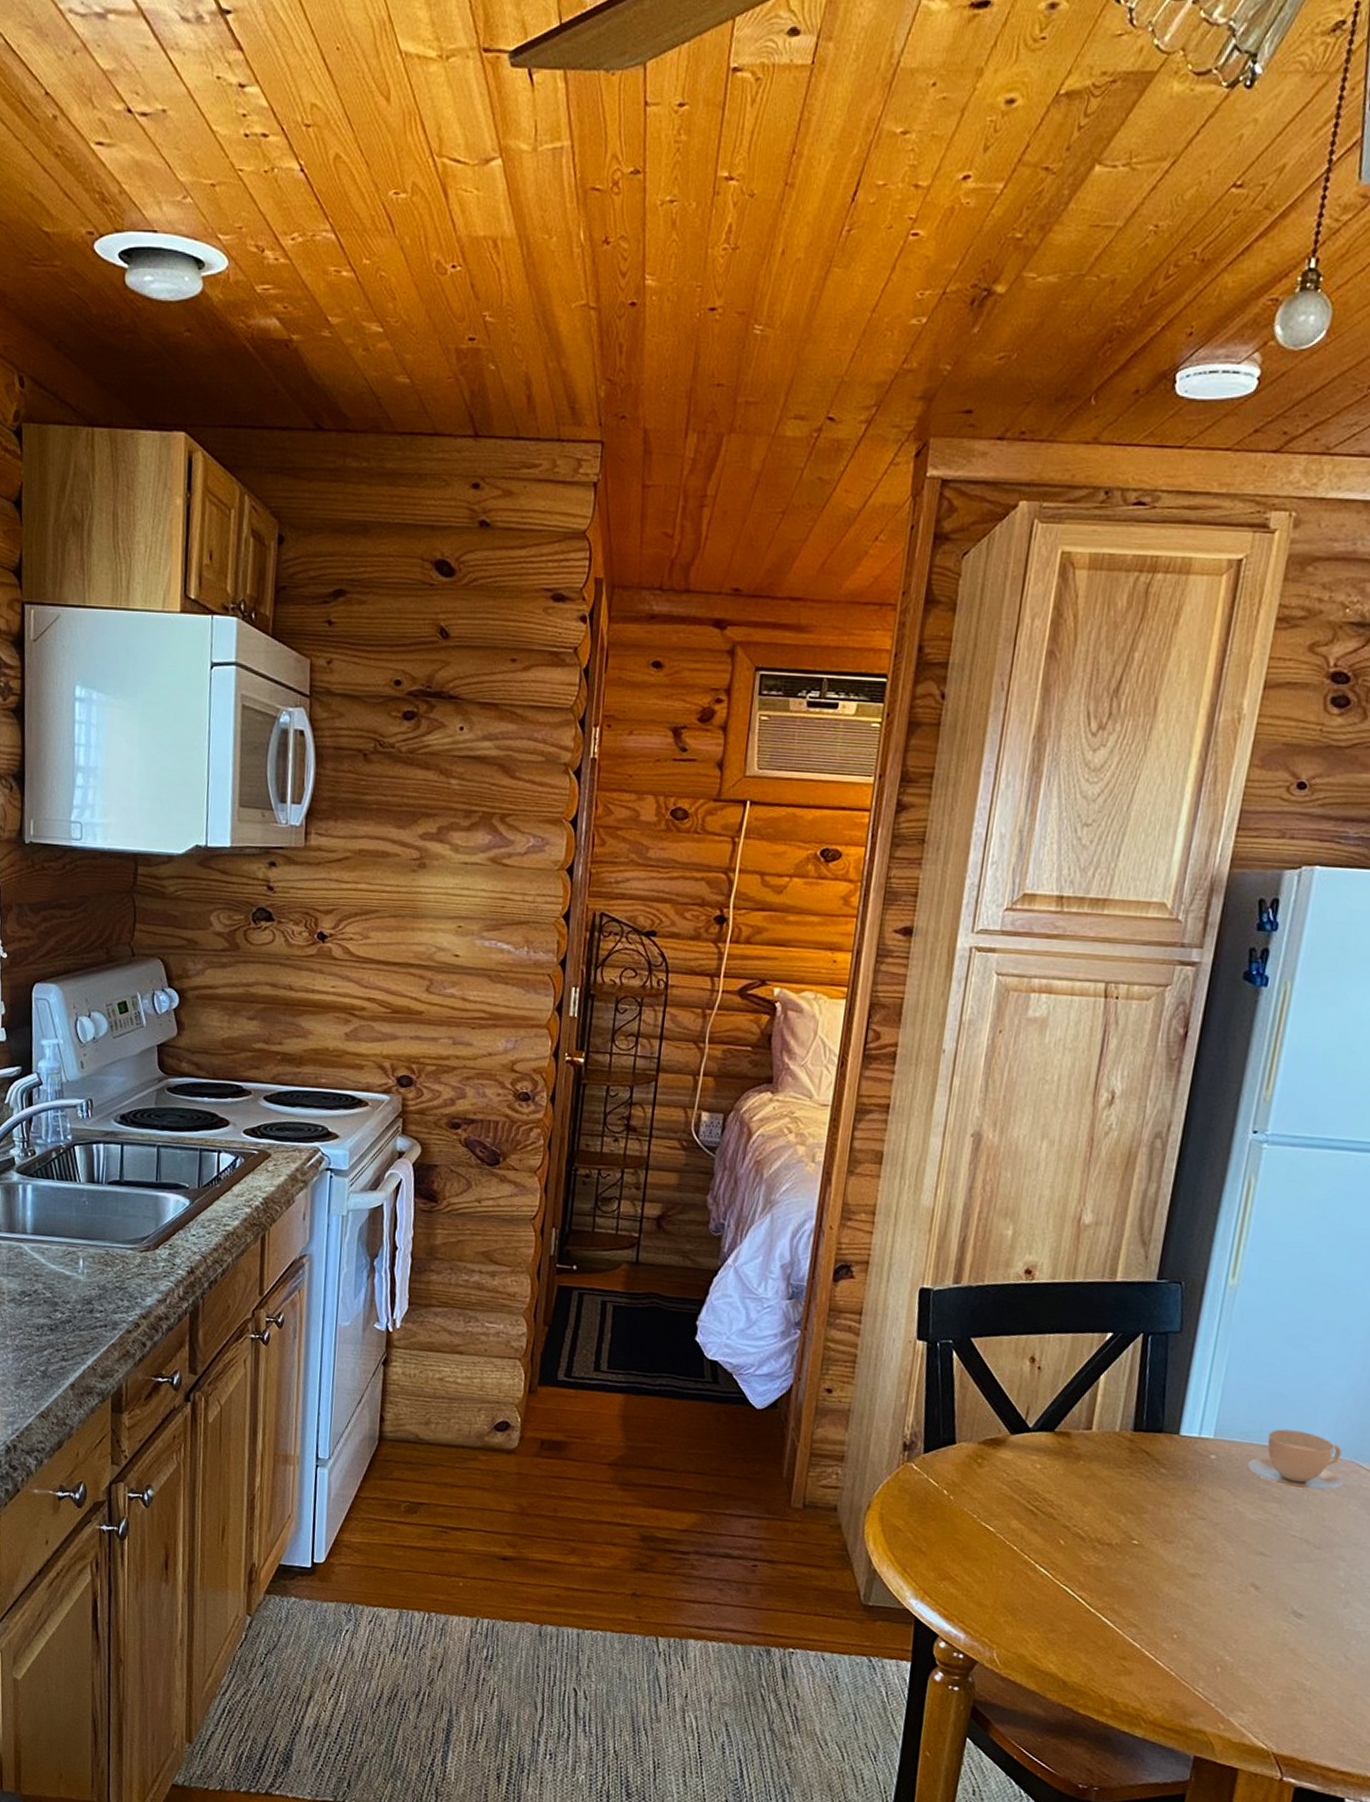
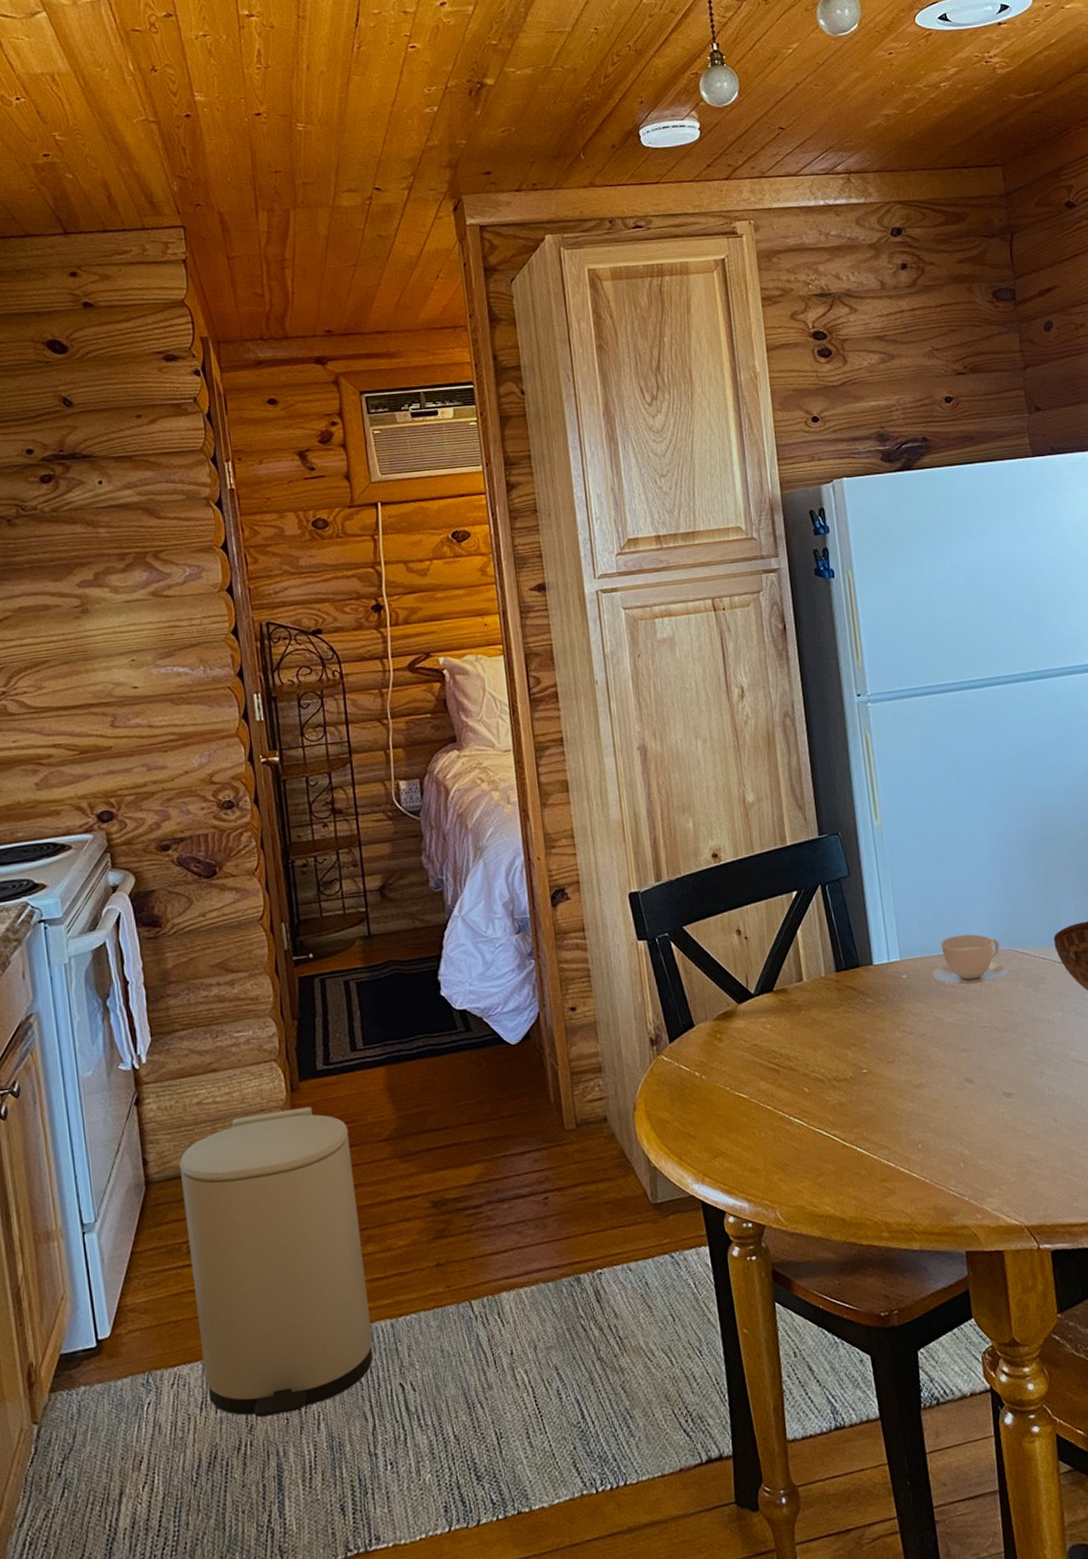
pedal bin: none [399,1402,576,1681] -> present [179,1107,373,1418]

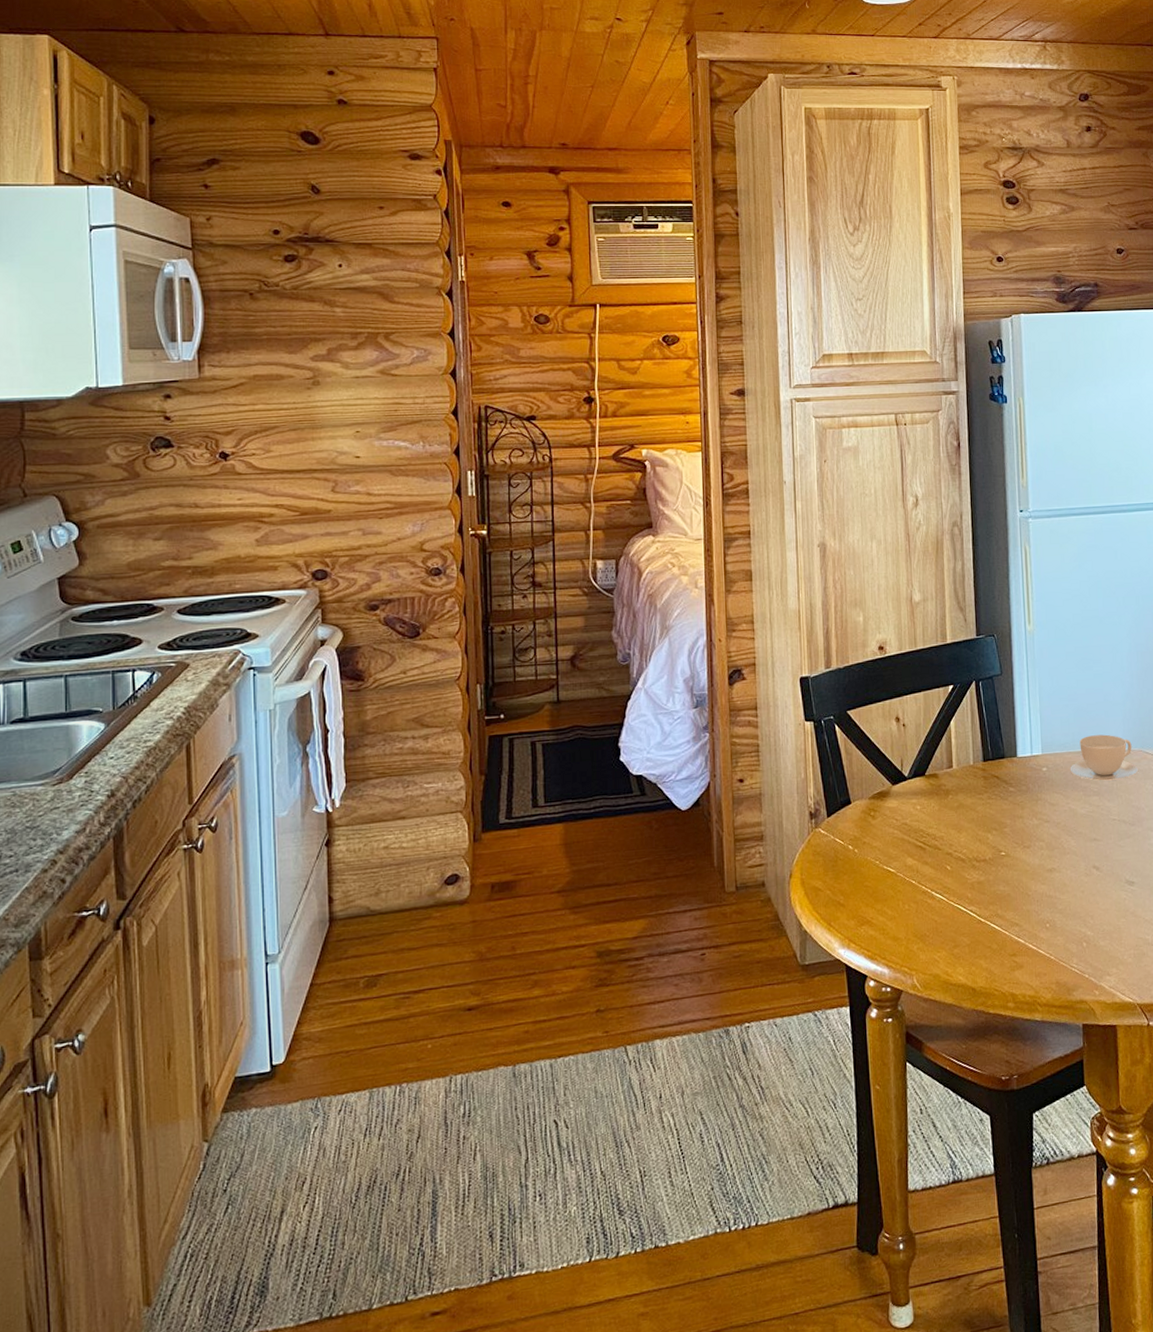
pedal bin: present [179,1107,373,1418] -> none [362,857,532,1146]

